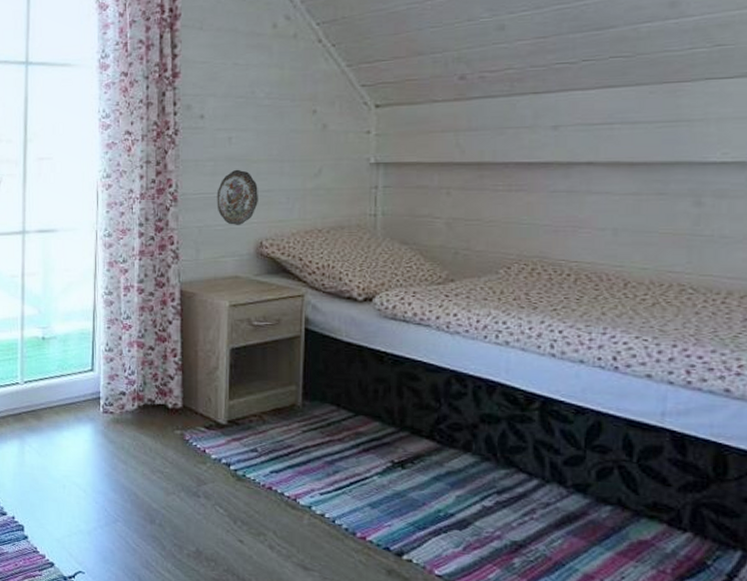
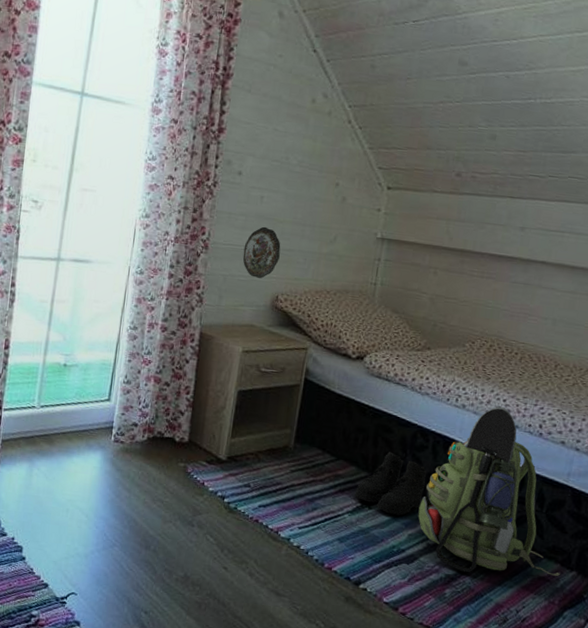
boots: none [383,402,470,476] -> present [355,452,427,516]
backpack: none [465,340,669,539] -> present [418,407,560,576]

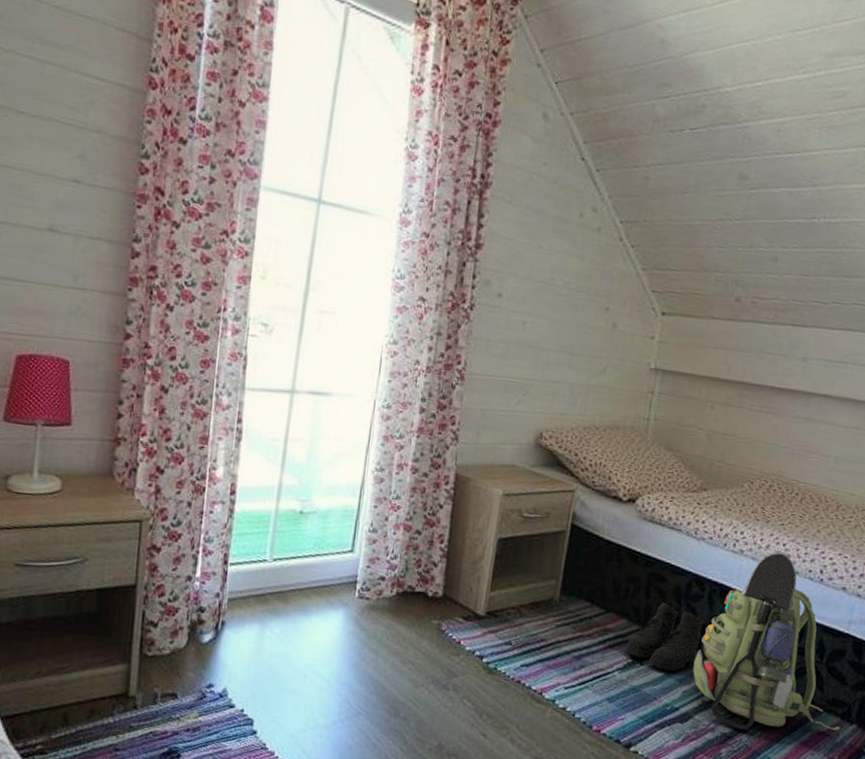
decorative plate: present [242,226,281,278] -> none [503,355,546,413]

